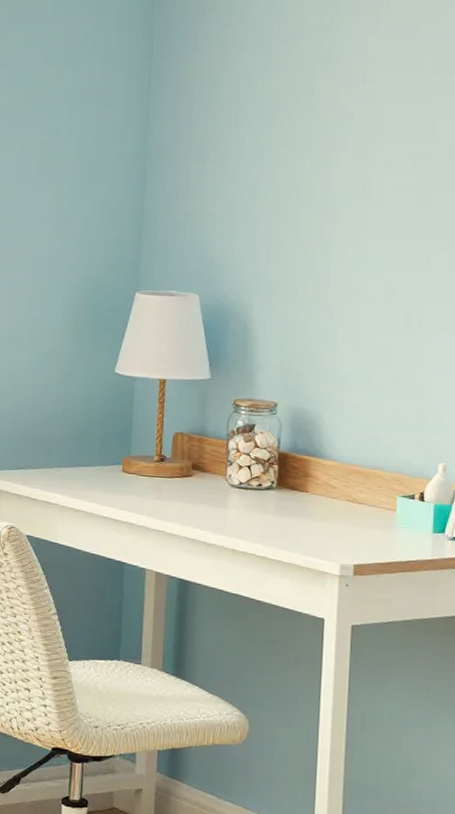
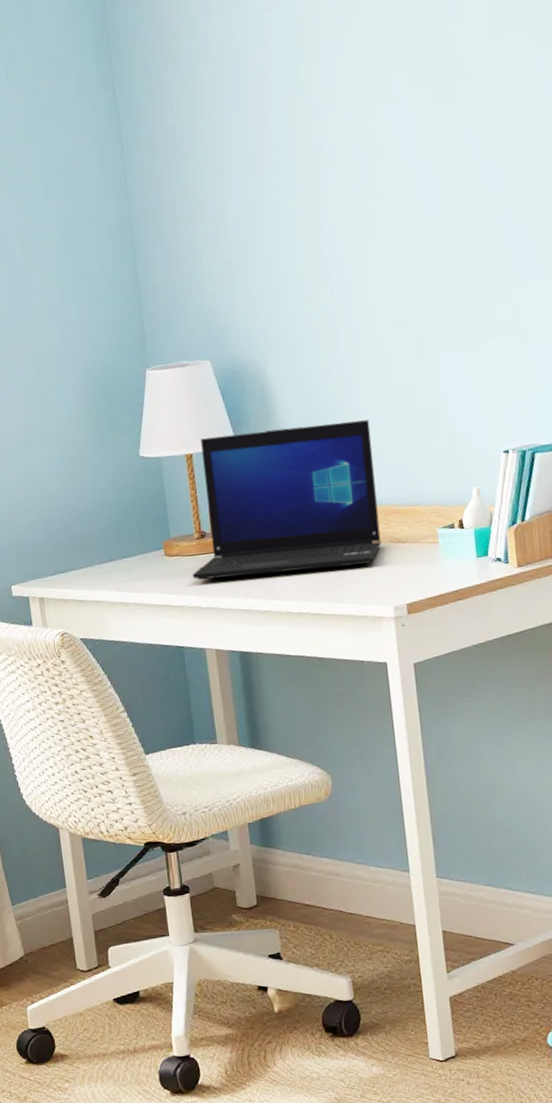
laptop: none [145,367,346,518] -> present [192,420,382,580]

